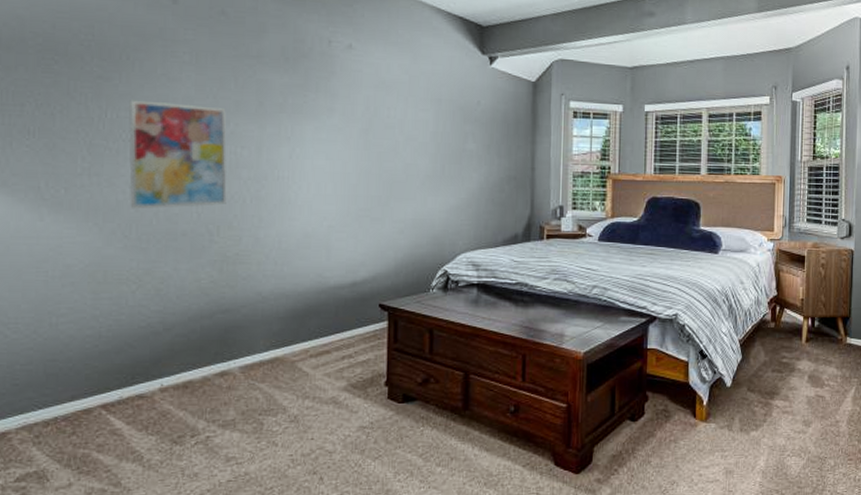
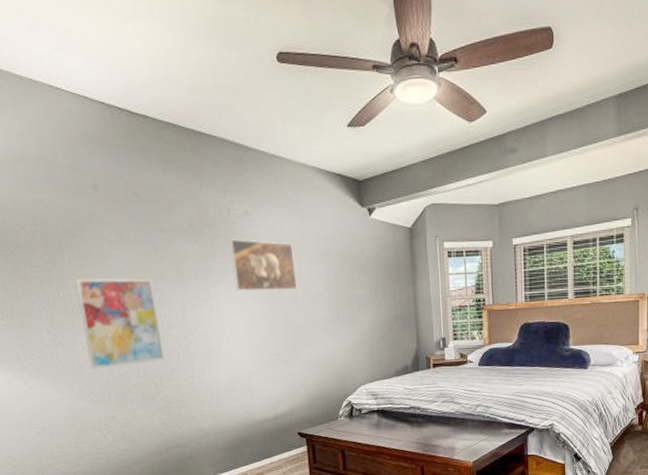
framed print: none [324,73,400,137] -> present [228,239,298,292]

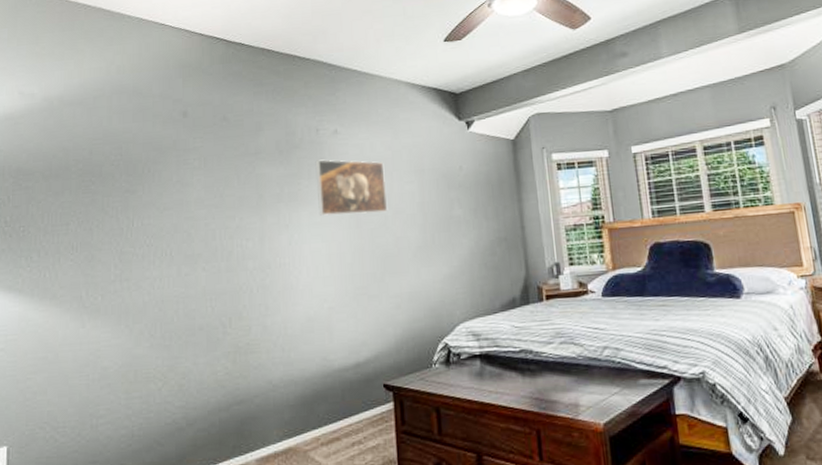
wall art: present [74,278,165,370] -> none [150,205,236,309]

